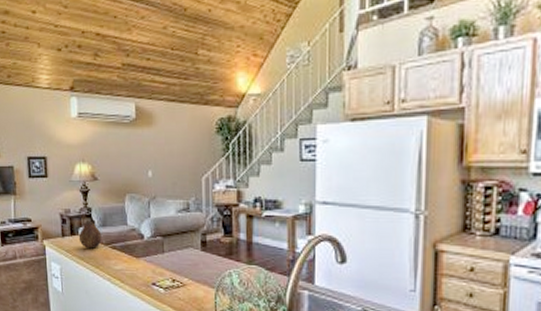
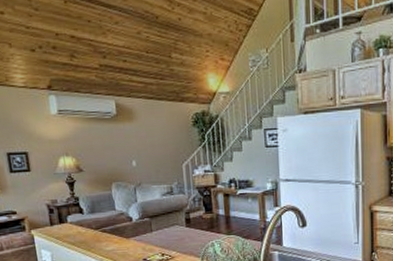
fruit: present [78,220,102,249] -> none [67,209,92,234]

